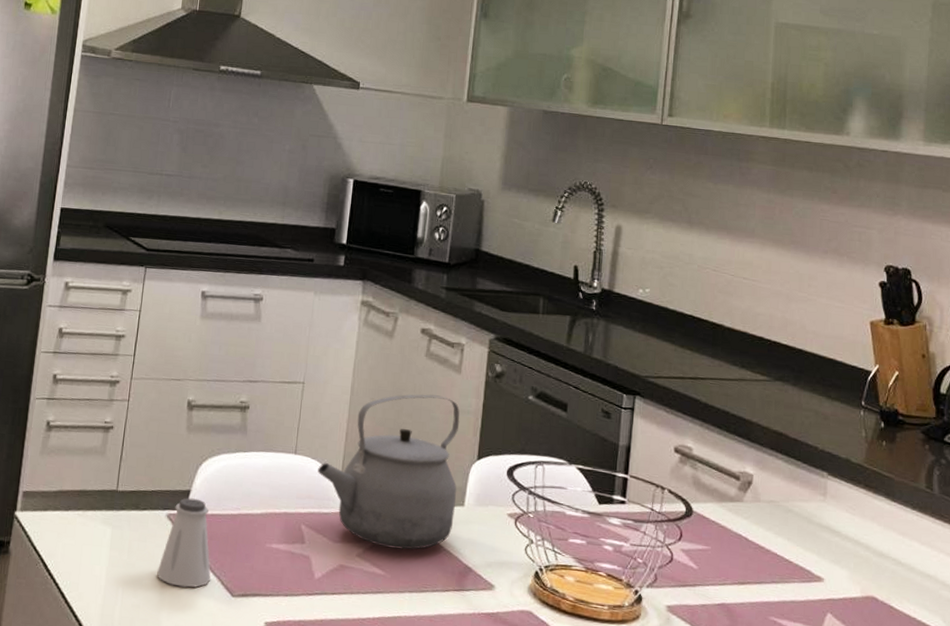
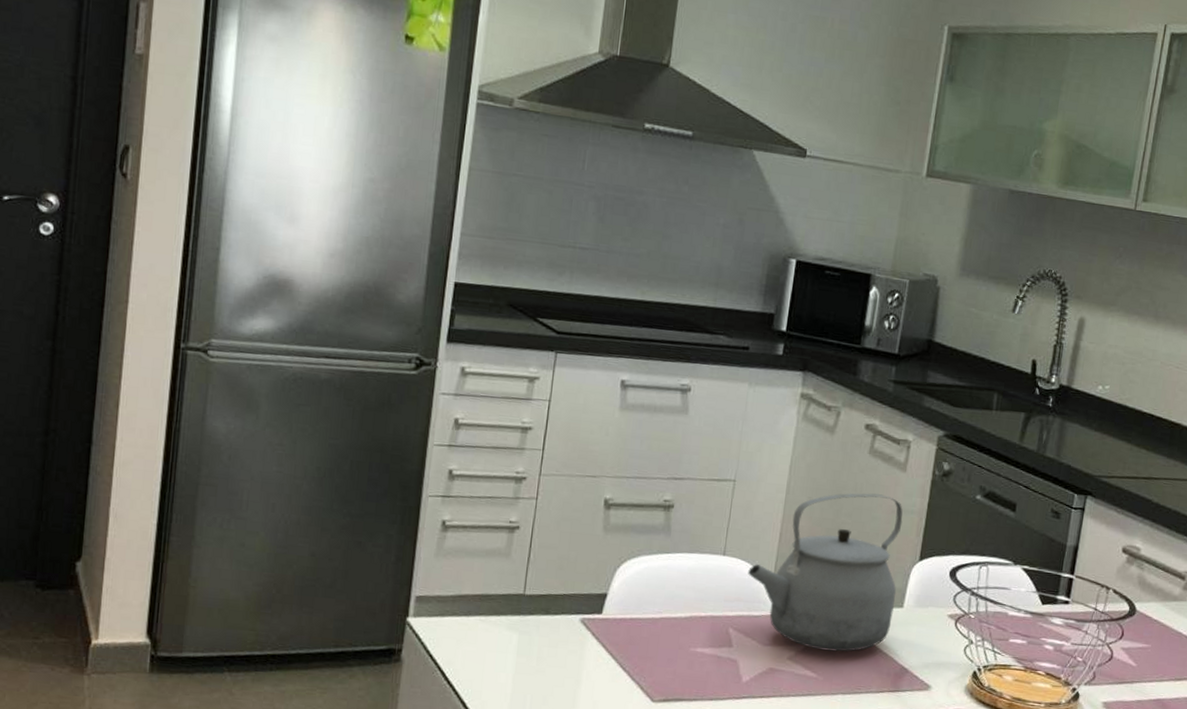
saltshaker: present [157,497,211,588] -> none [570,601,630,694]

